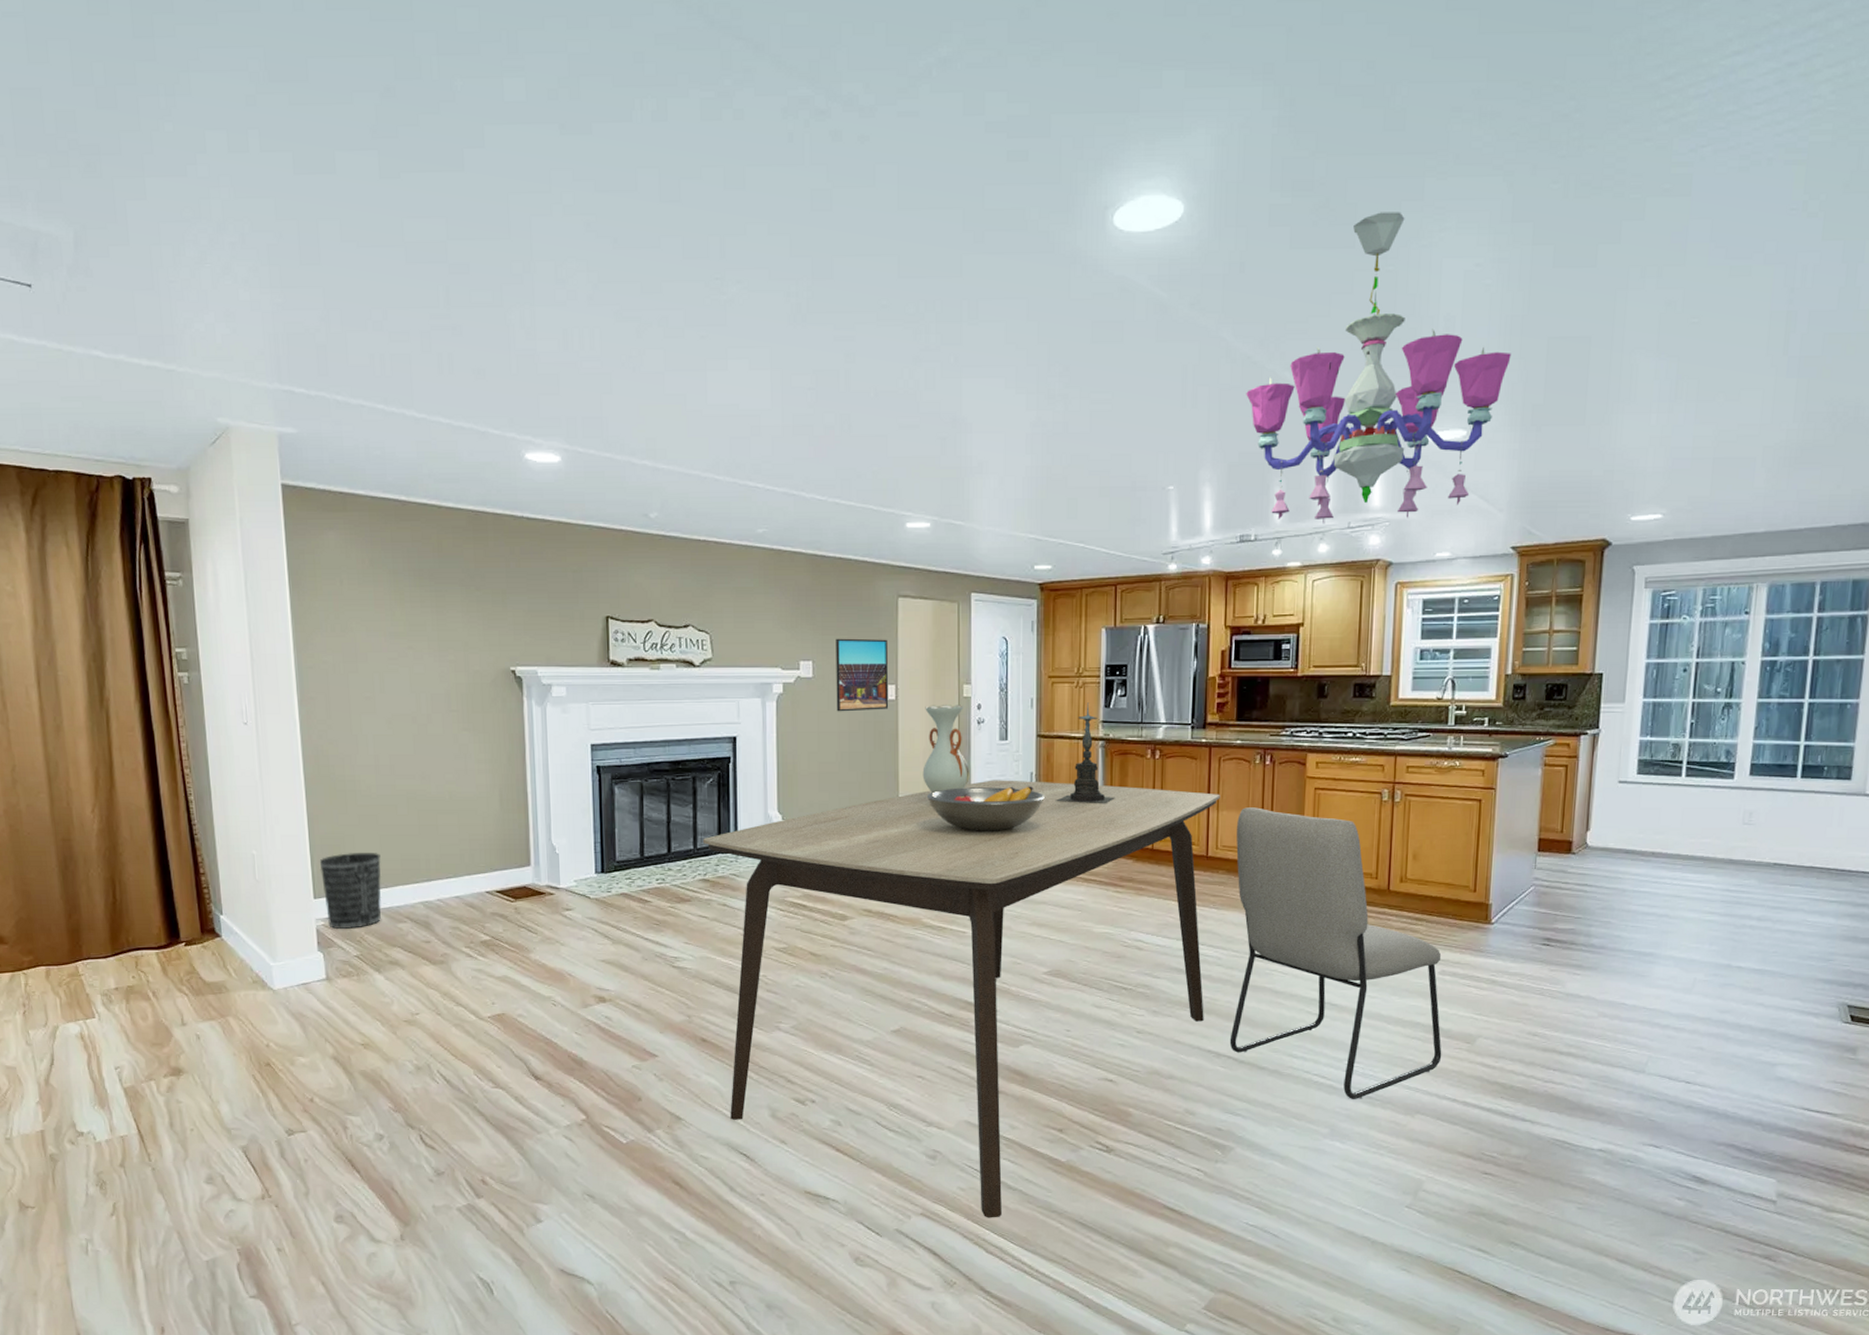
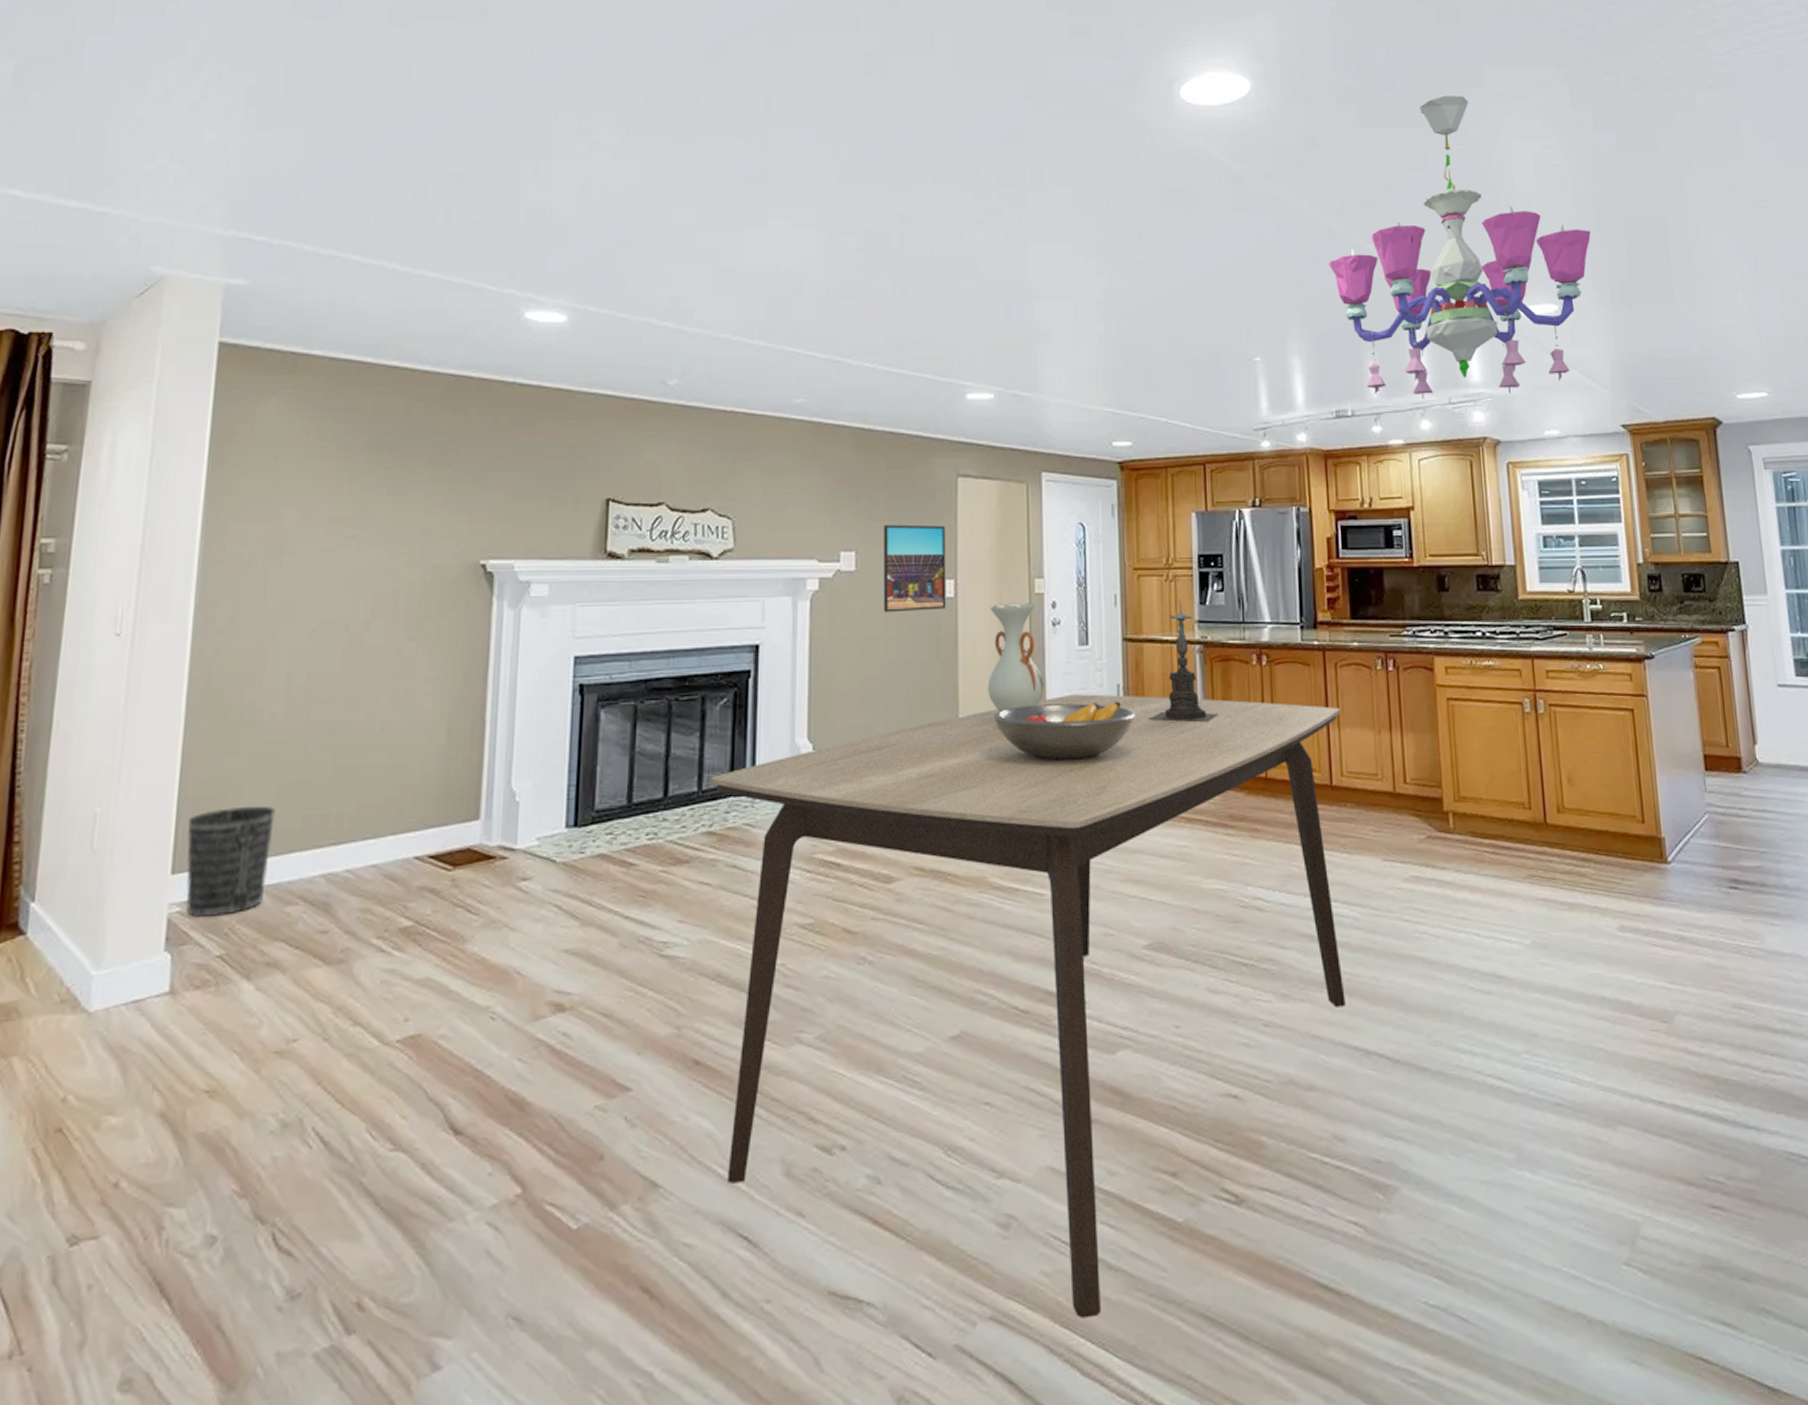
chair: present [1229,807,1442,1099] -> none [1362,723,1637,1108]

